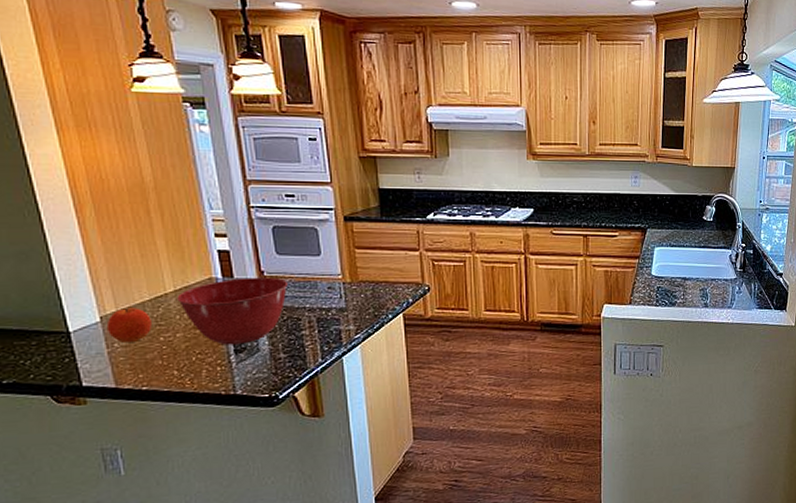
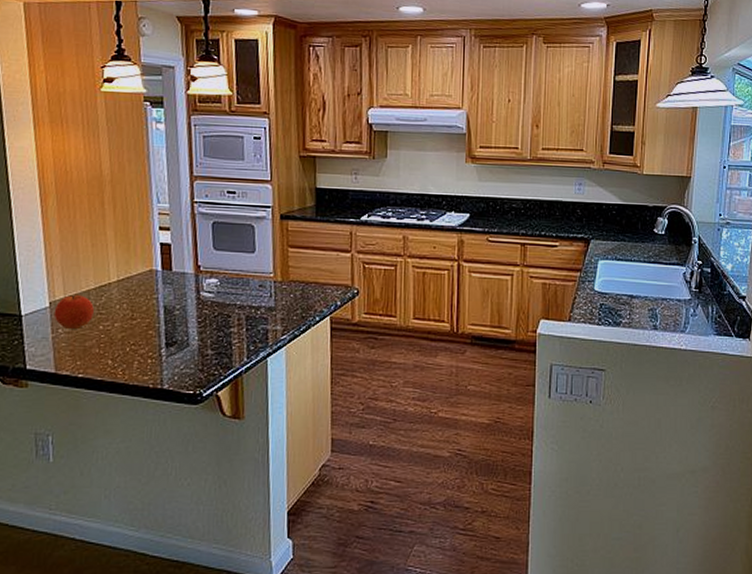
mixing bowl: present [177,277,287,345] -> none [119,271,221,338]

